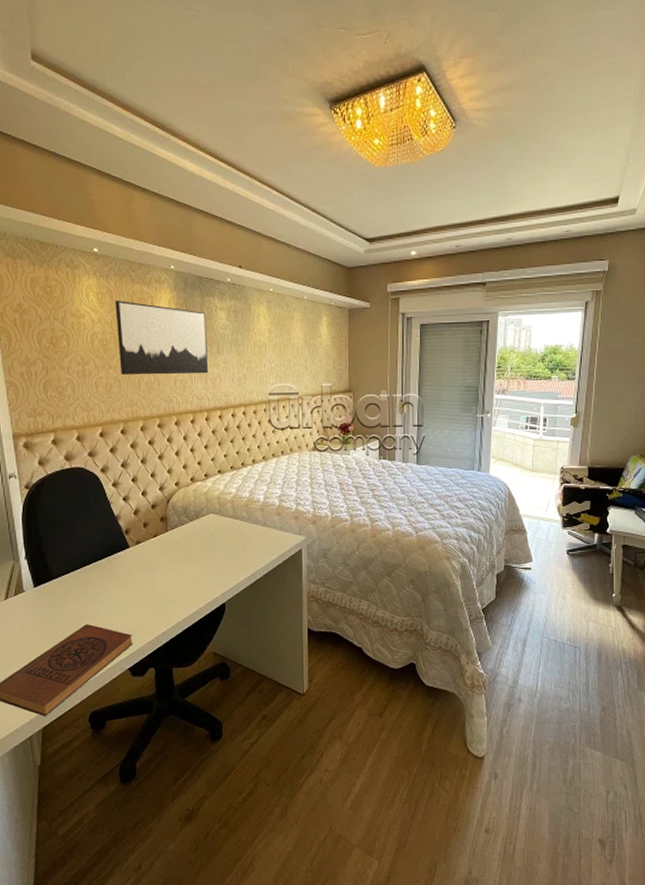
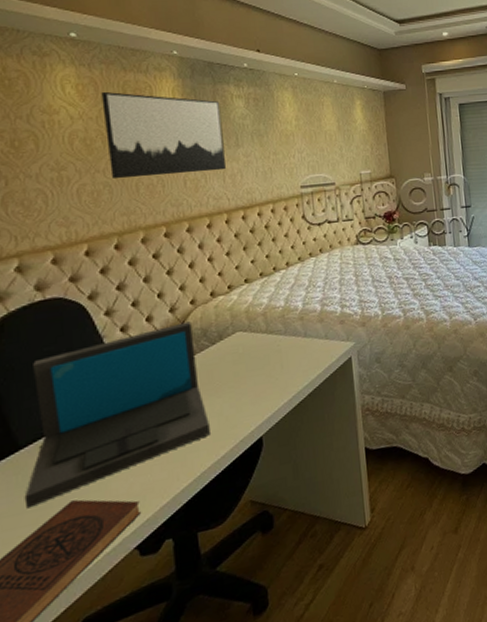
laptop: none [55,500,185,624] -> present [24,321,210,509]

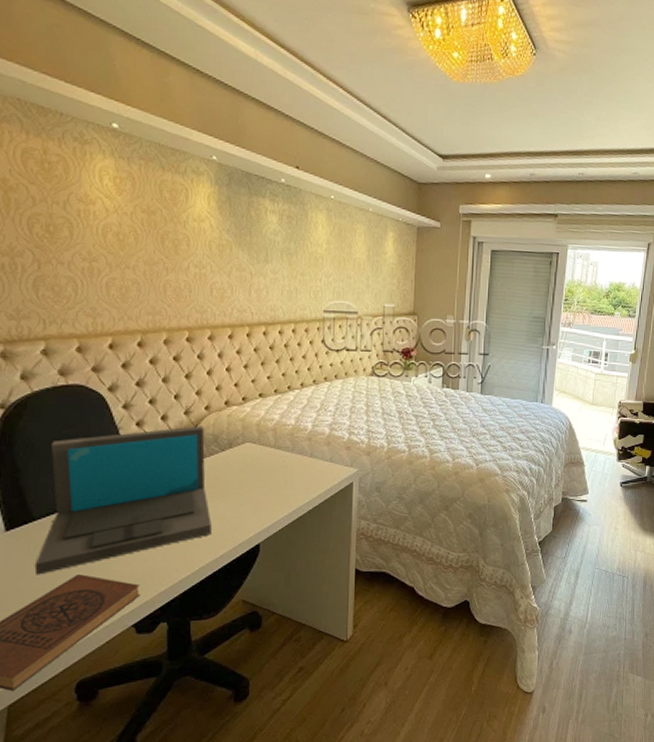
wall art: present [101,91,226,179] -> none [138,188,254,284]

